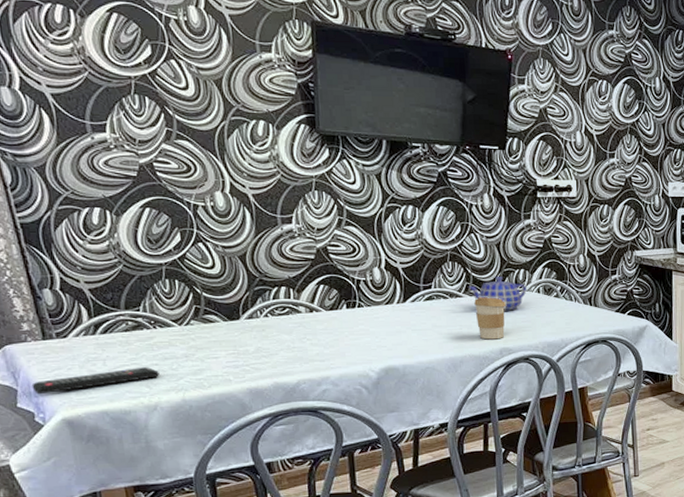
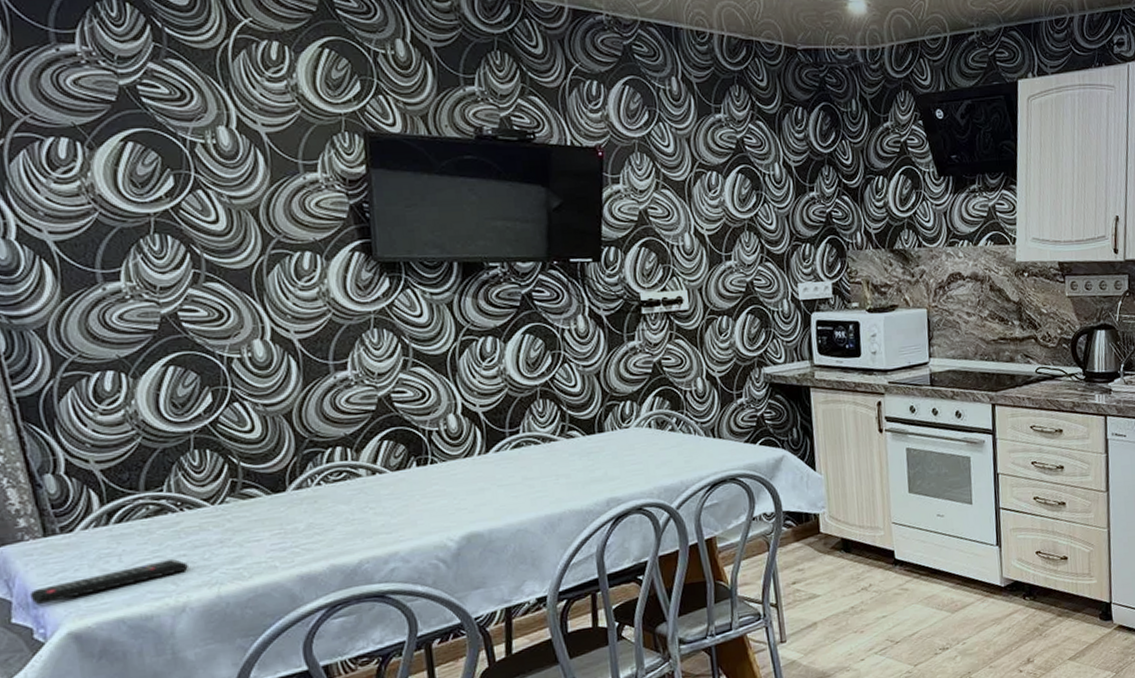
teapot: present [468,277,527,311] -> none [564,412,636,453]
coffee cup: present [474,297,506,340] -> none [572,437,611,490]

